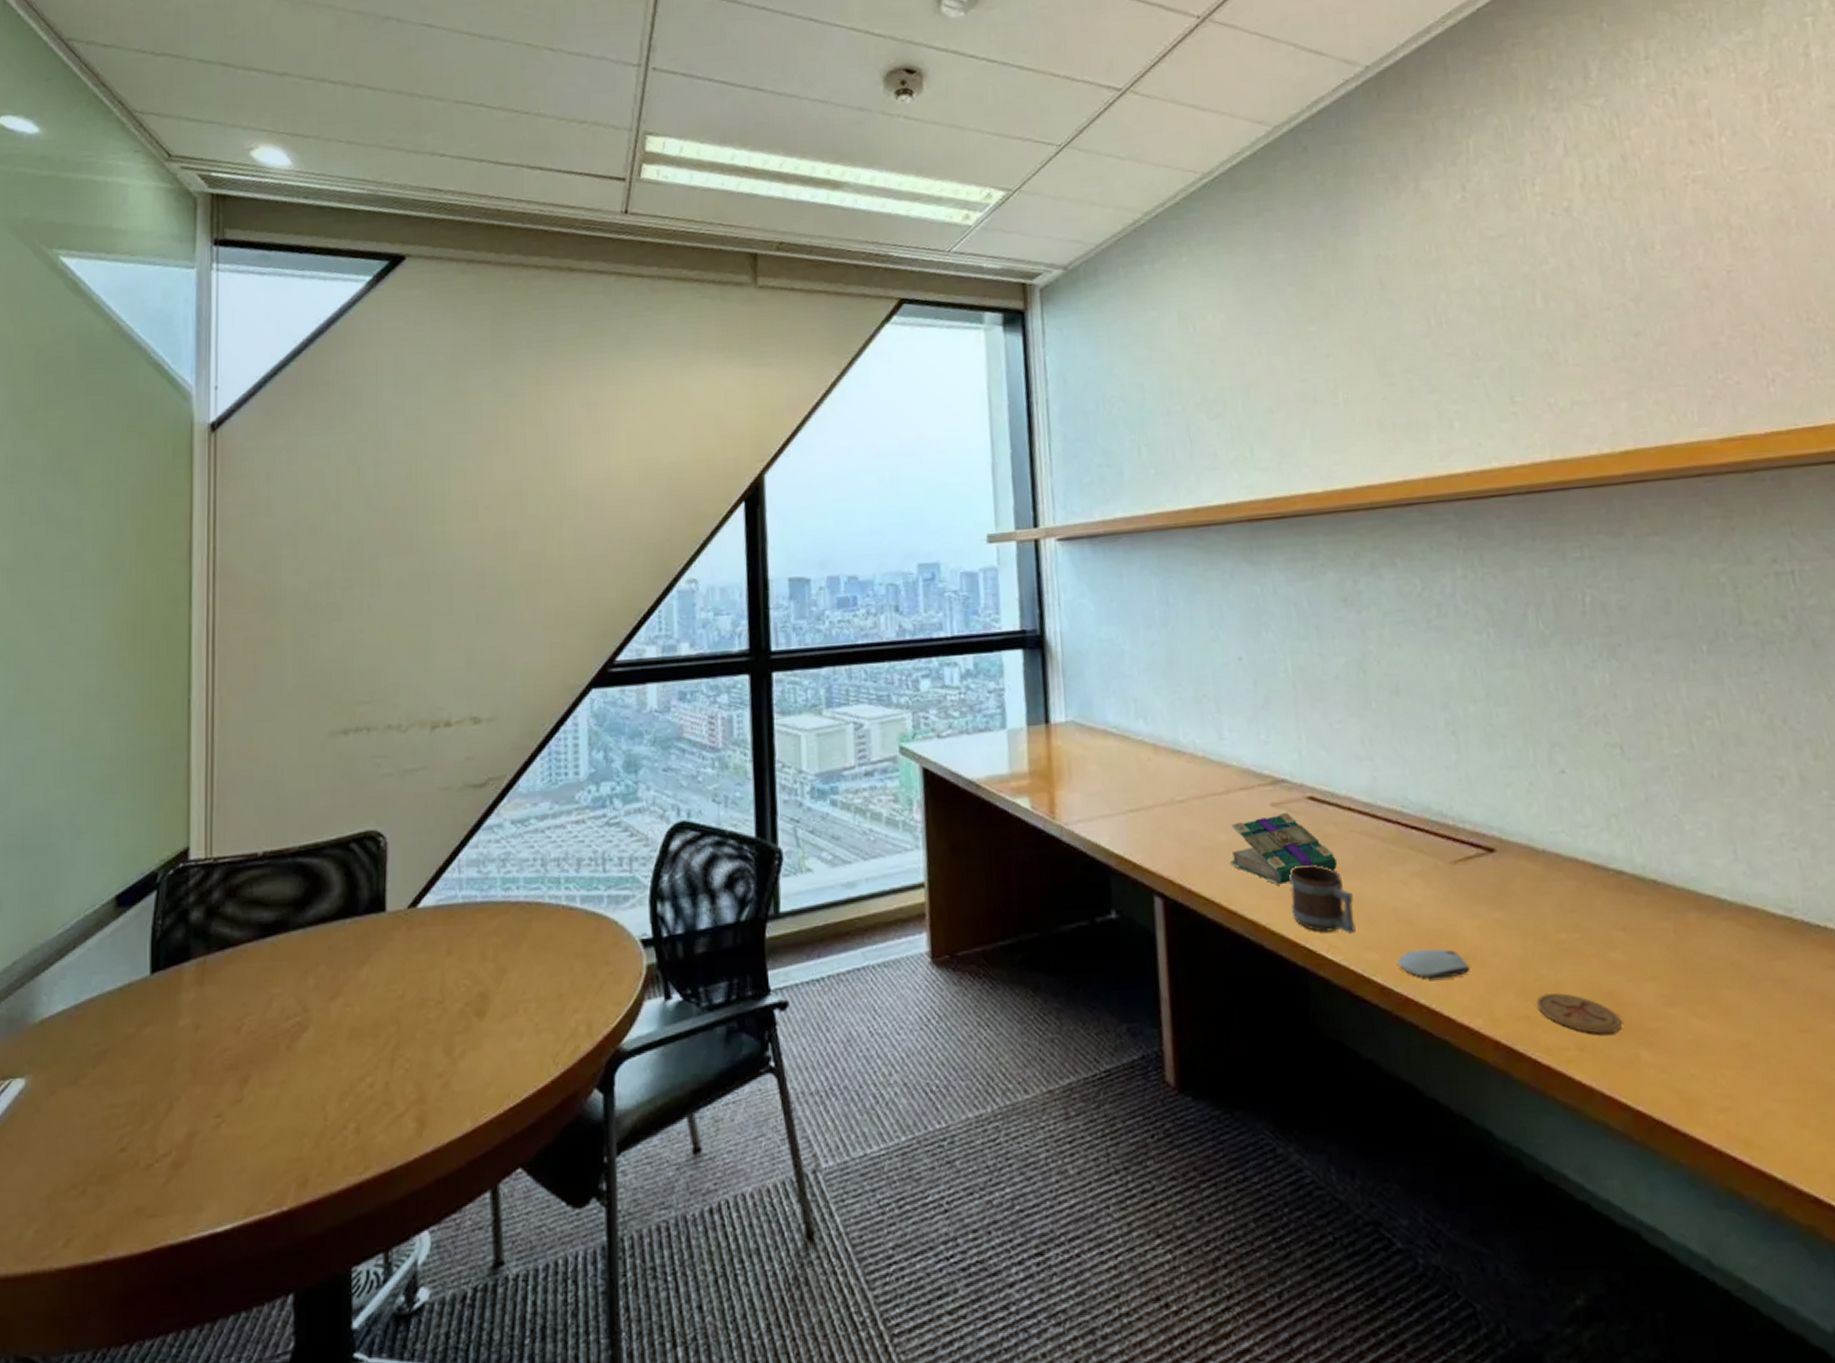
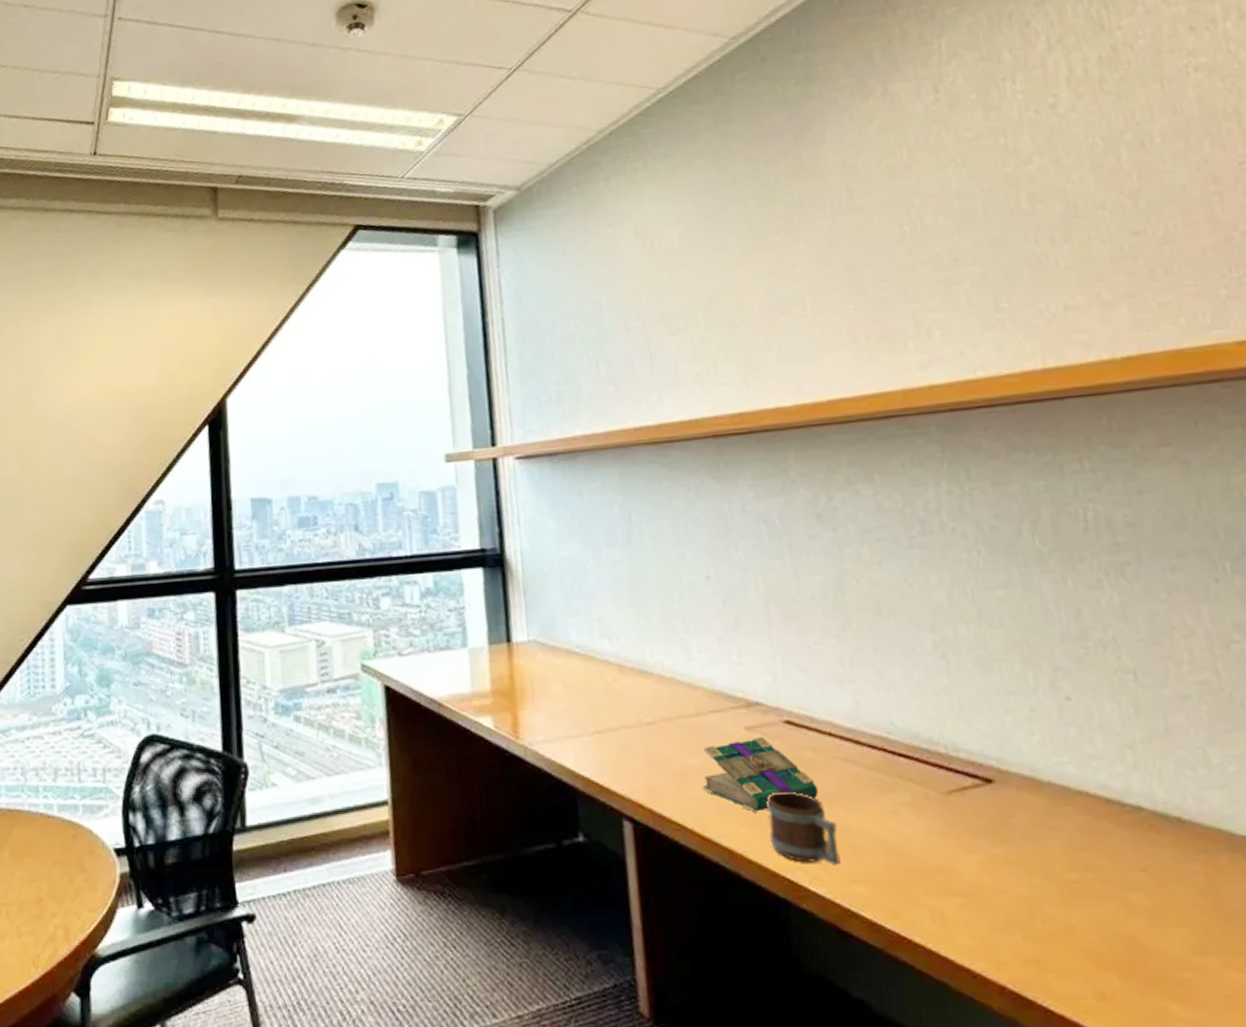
computer mouse: present [1397,949,1471,979] -> none [887,884,970,917]
coaster: present [1536,993,1622,1035] -> none [1046,937,1146,984]

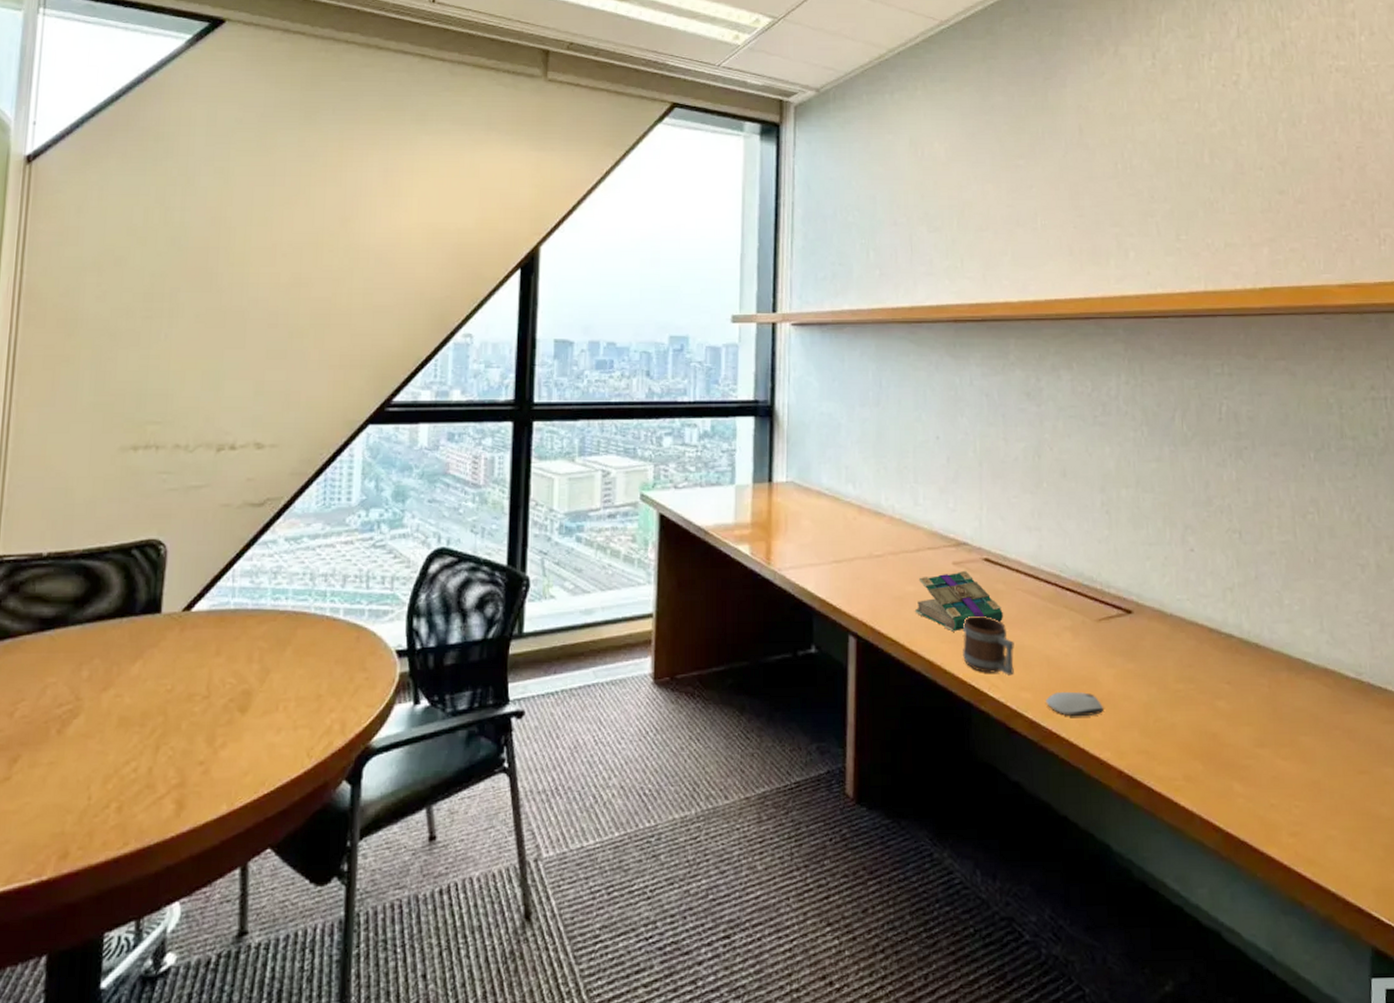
computer mouse: none [887,884,970,917] -> present [1046,691,1104,717]

